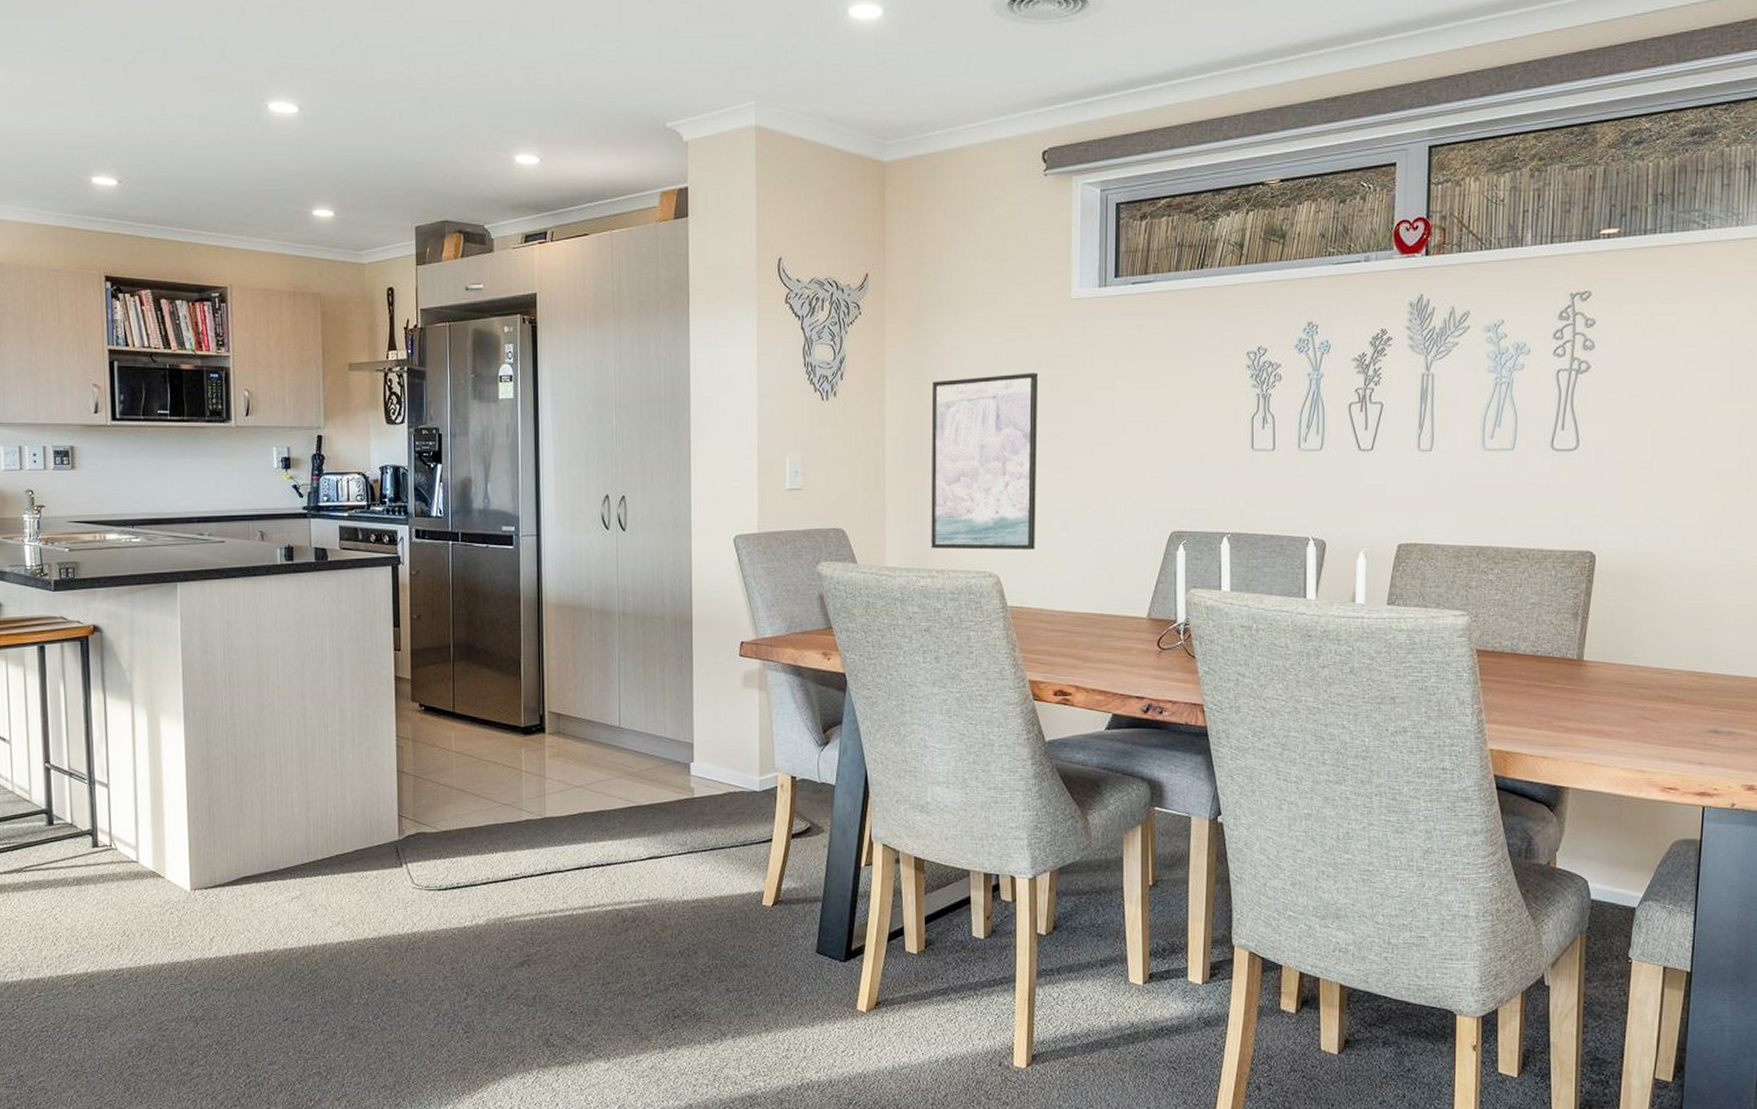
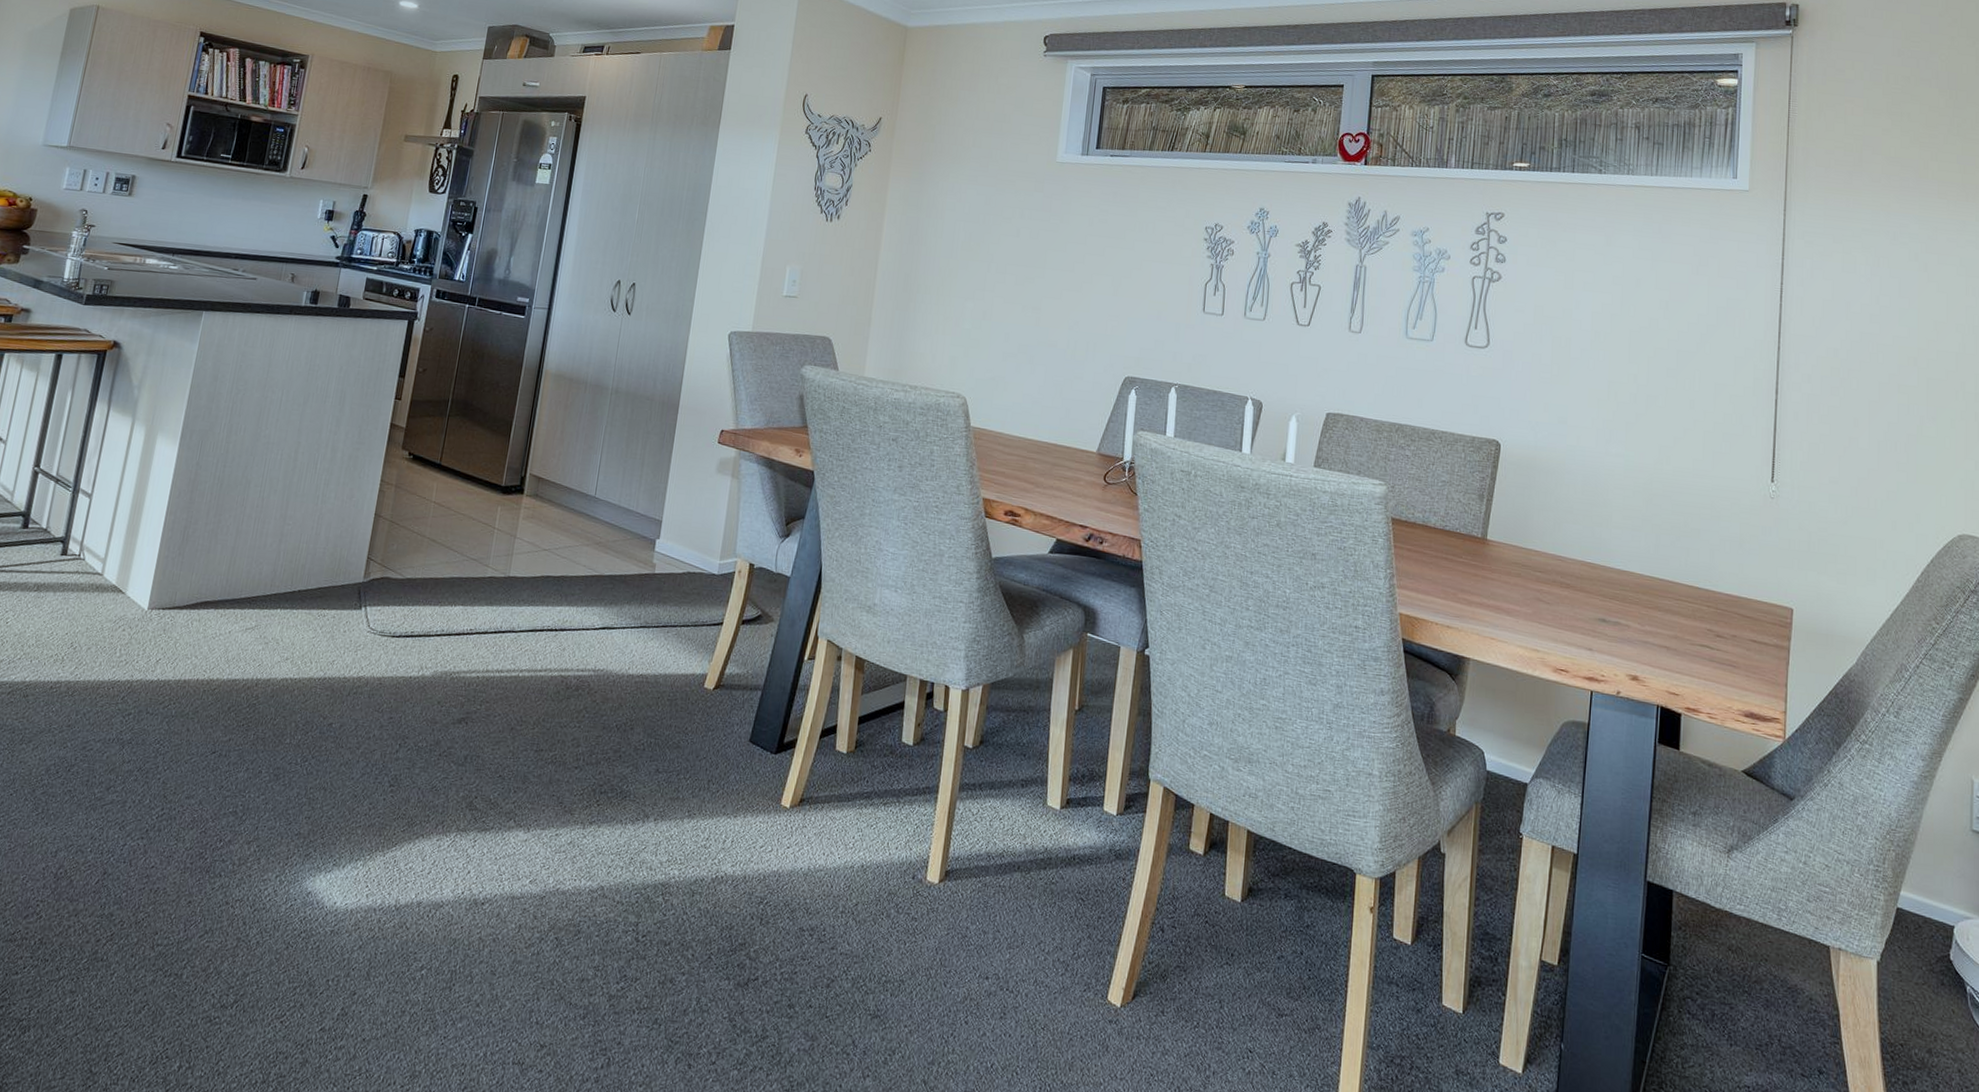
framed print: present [931,372,1039,550] -> none [907,217,1021,378]

